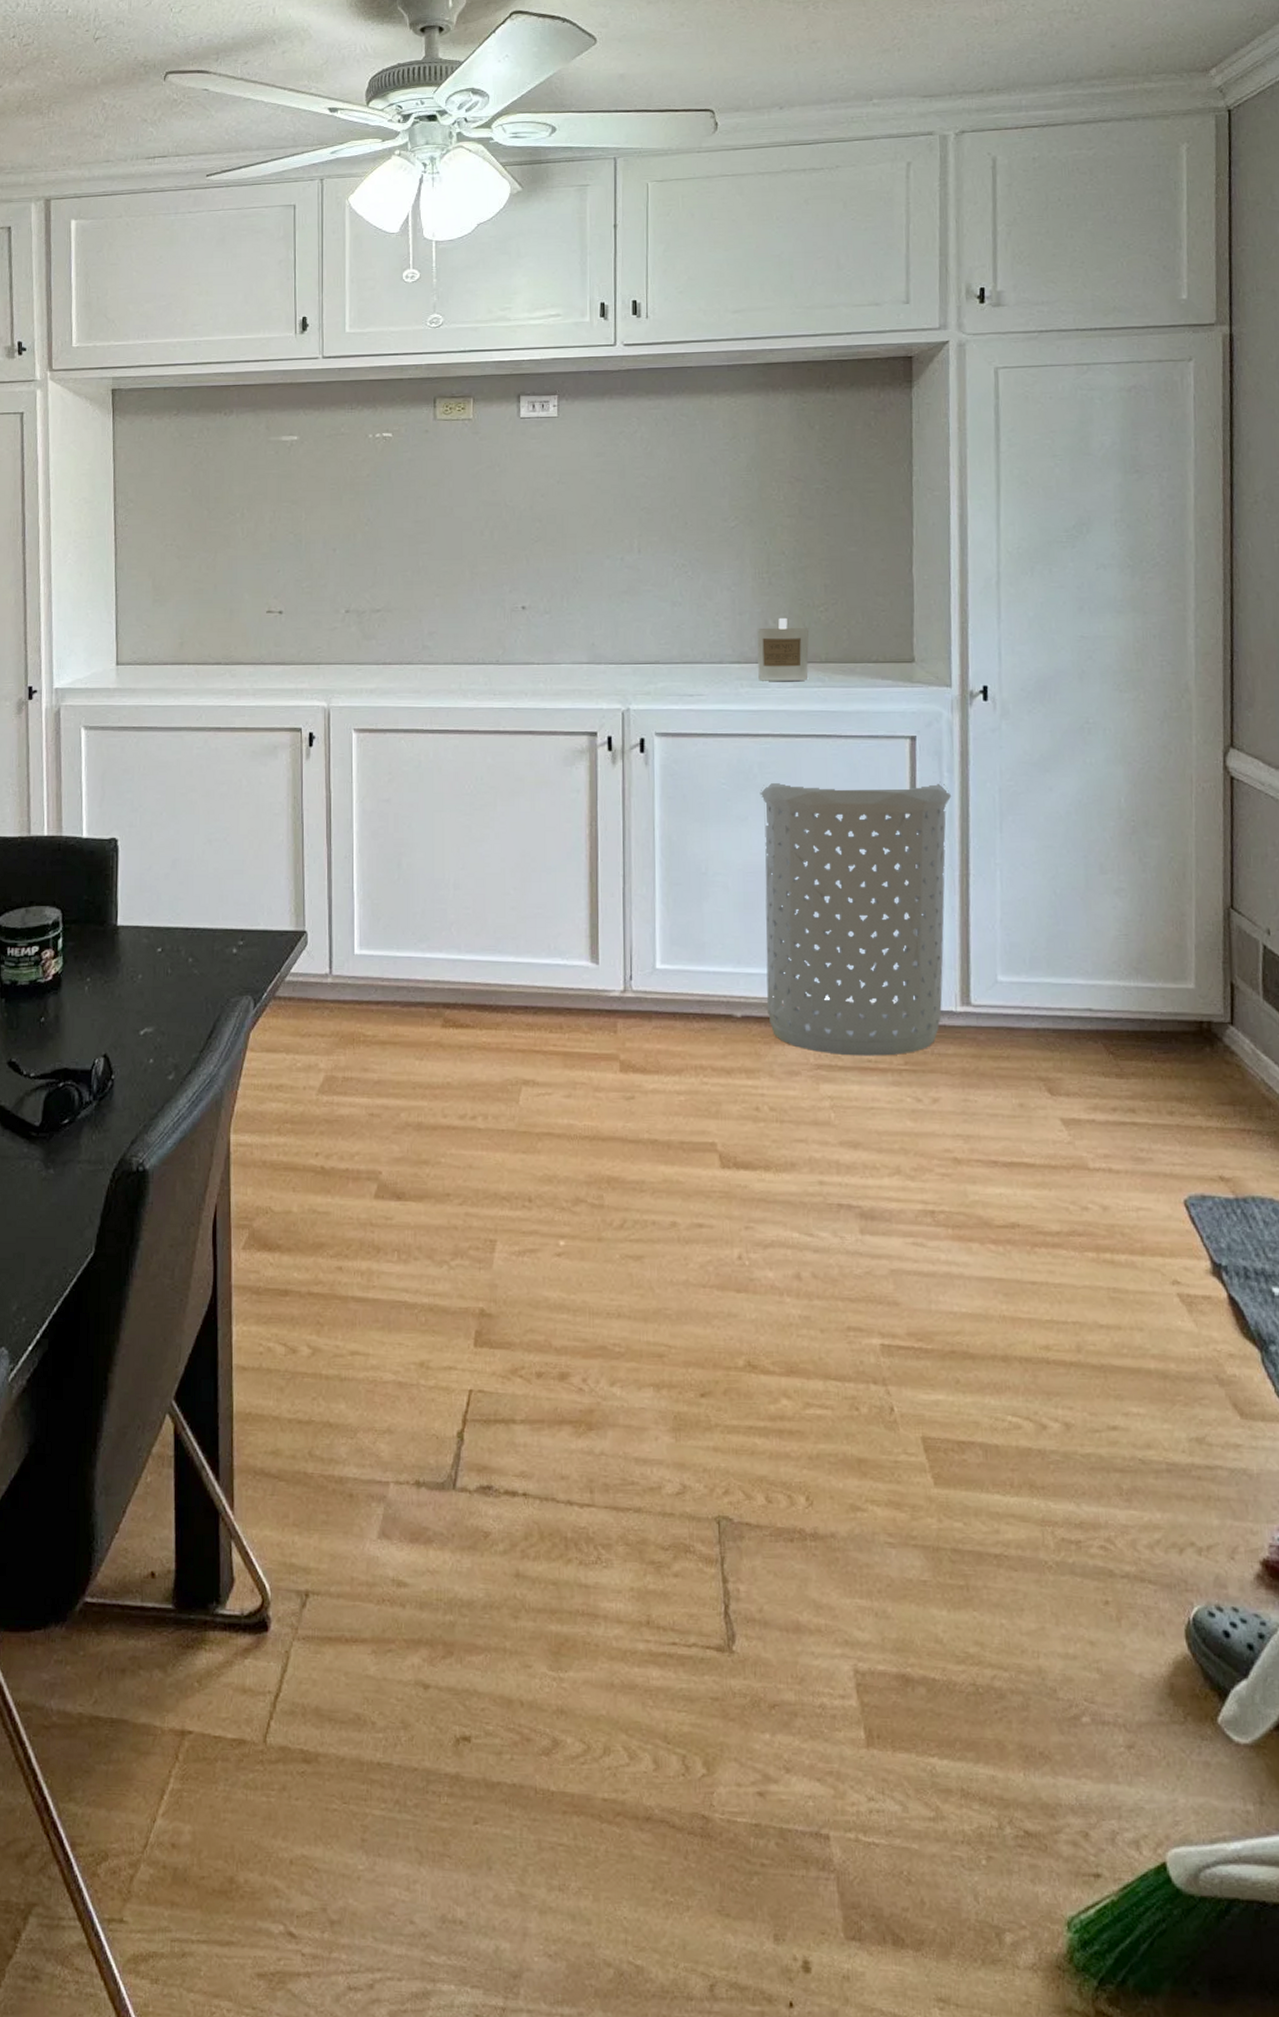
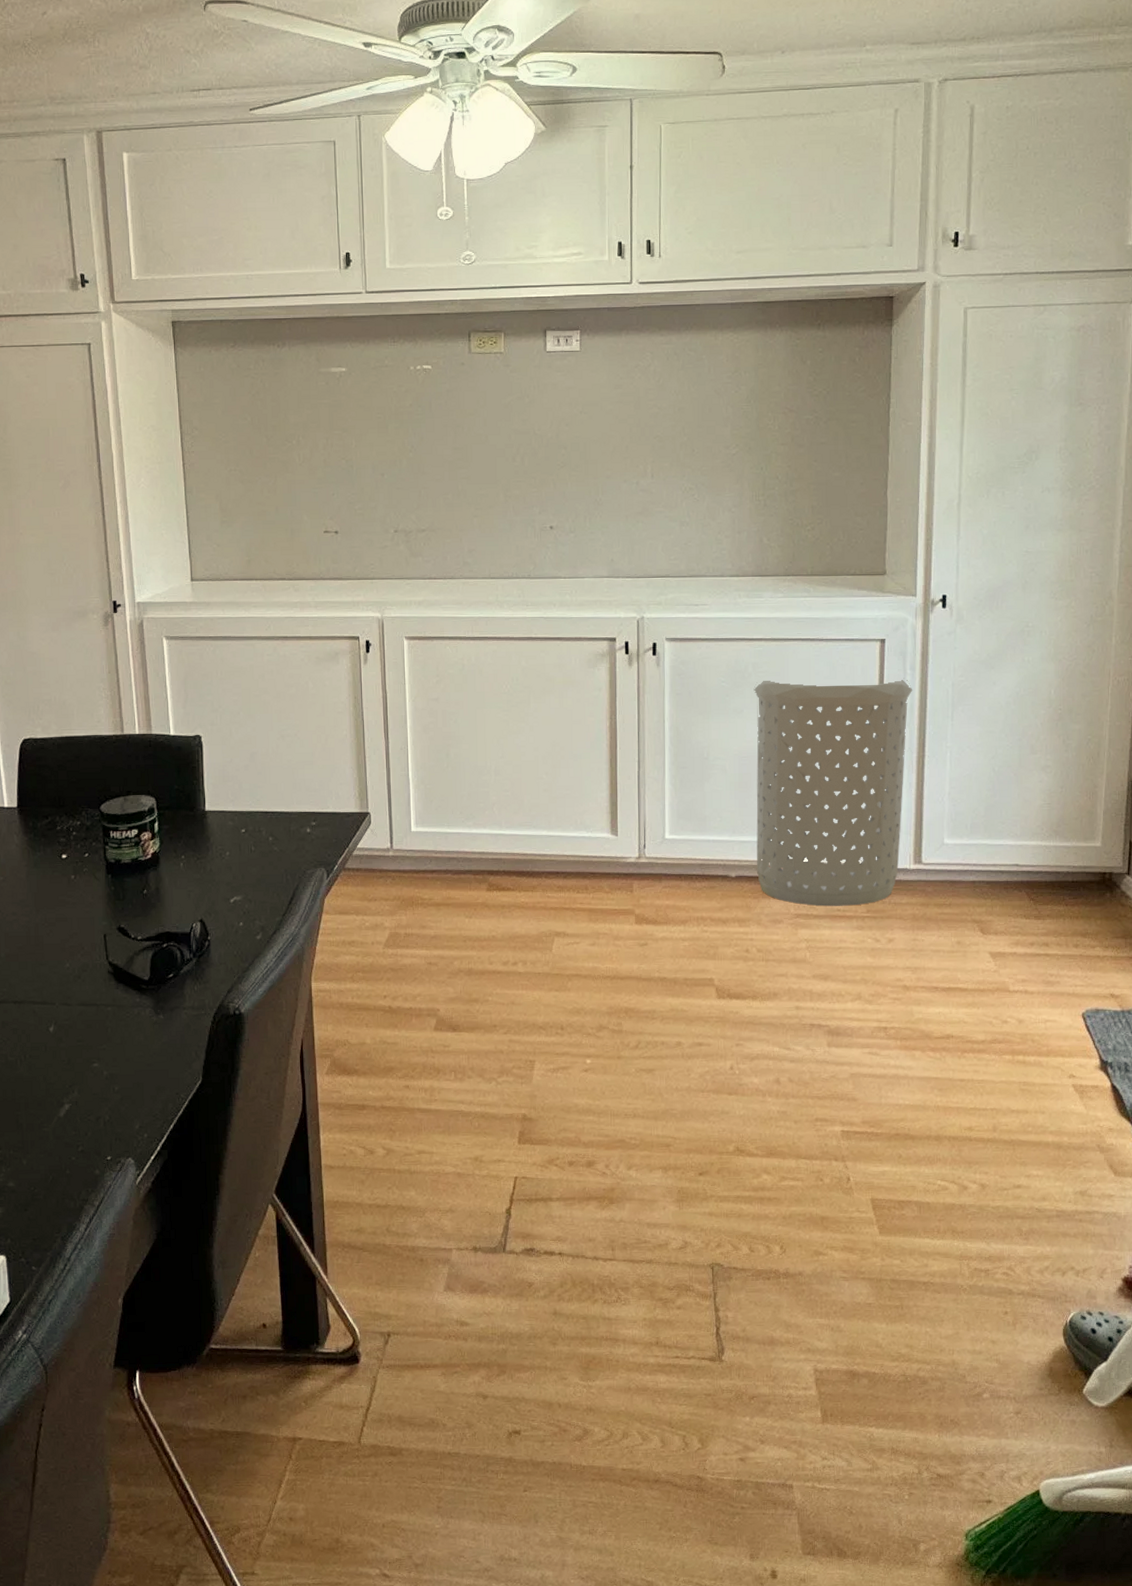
candle: present [757,617,810,681] -> none [753,535,798,592]

